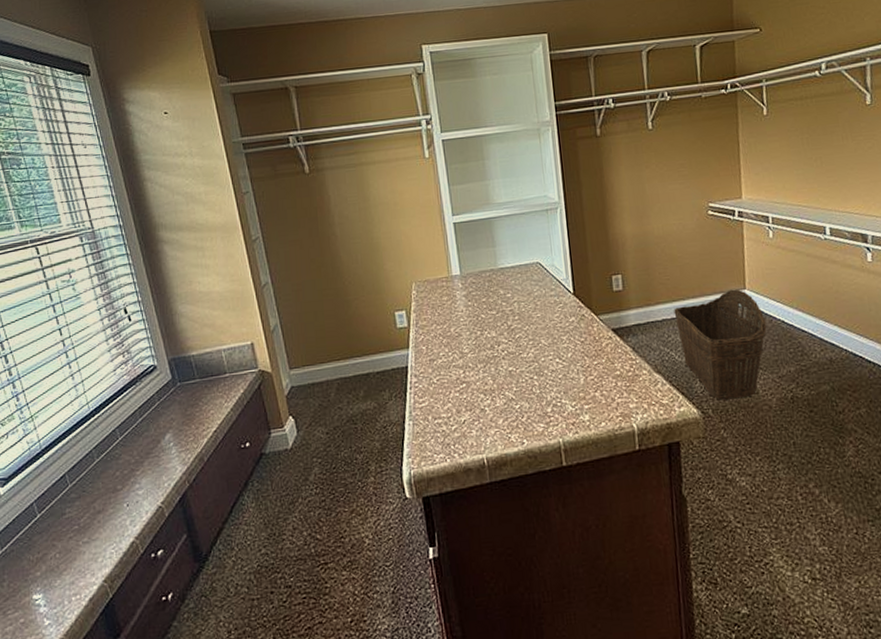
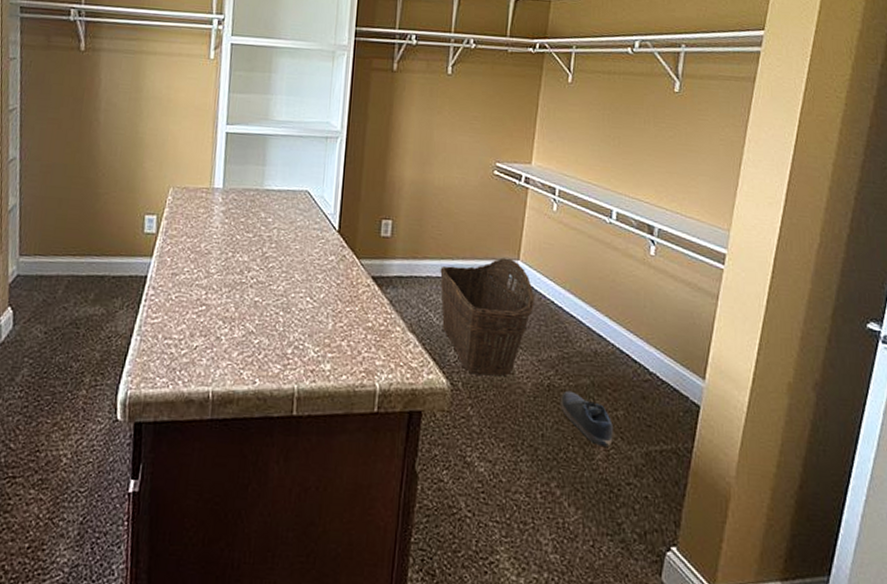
shoe: none [805,399,860,444] -> present [561,390,613,447]

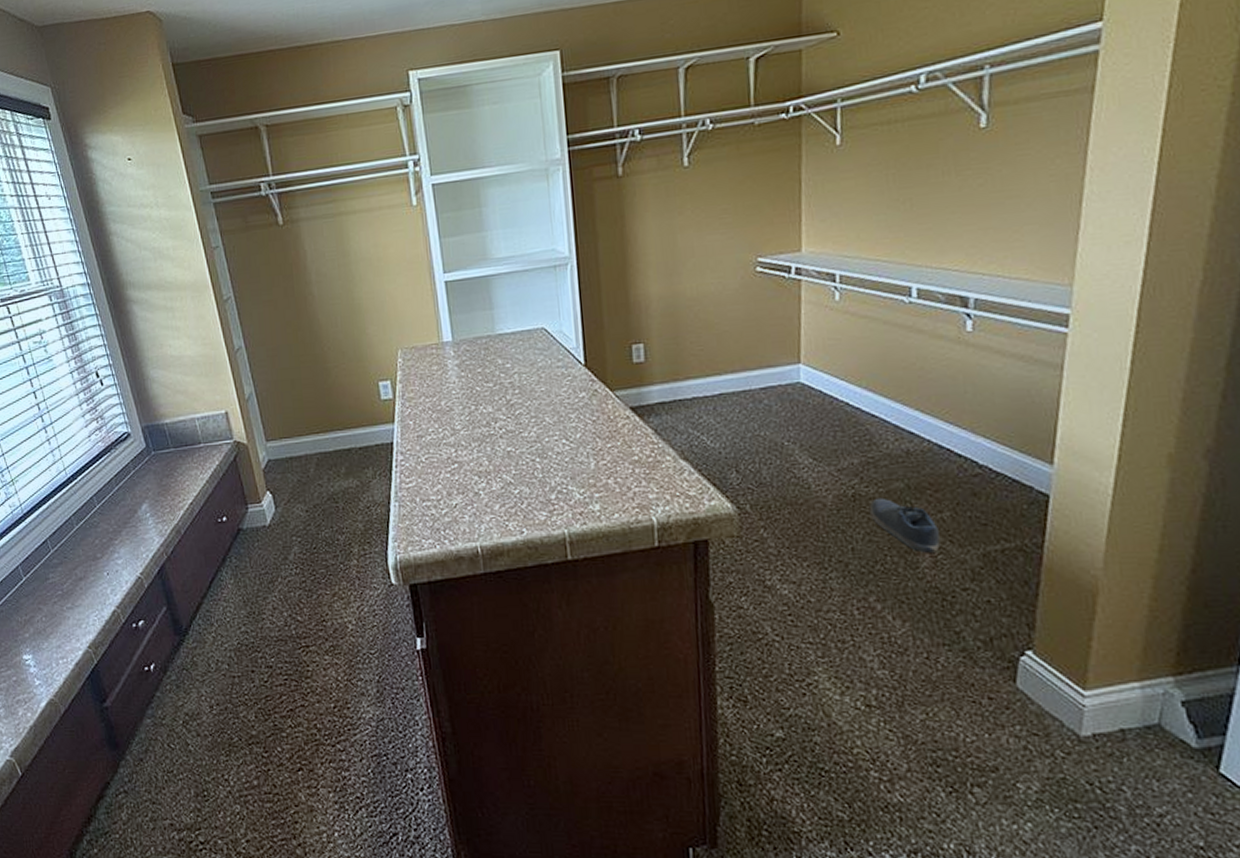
wicker basket: present [440,257,535,377] -> none [707,363,825,495]

